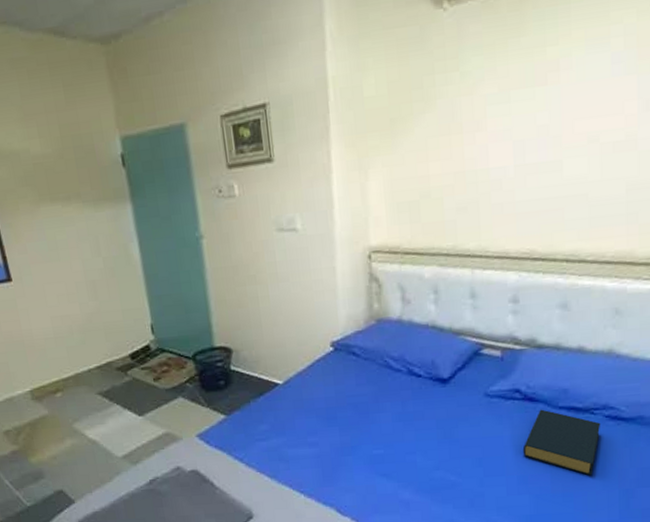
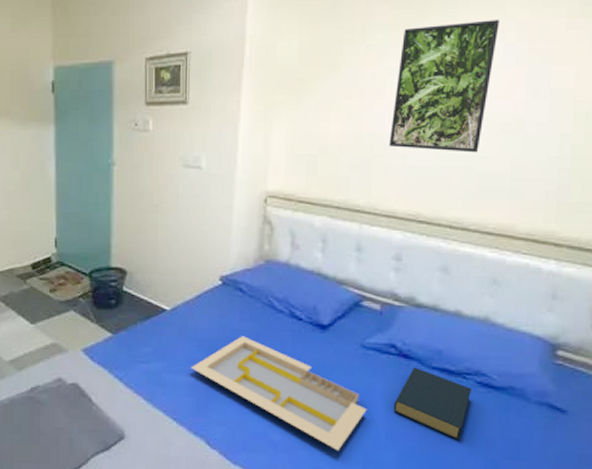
serving tray: none [312,400,496,502] -> present [191,336,367,451]
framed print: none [494,26,604,183] -> present [389,20,500,153]

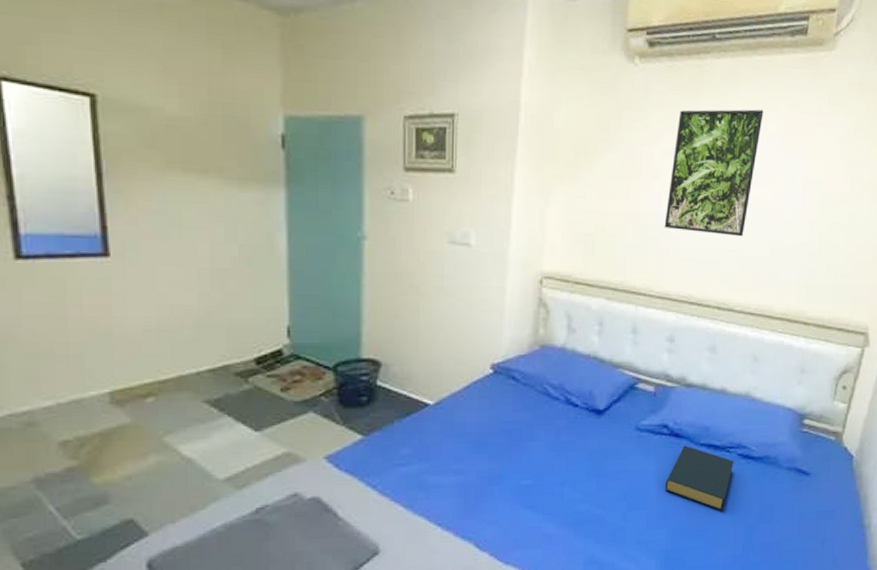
serving tray: present [191,336,367,451] -> none [458,427,640,536]

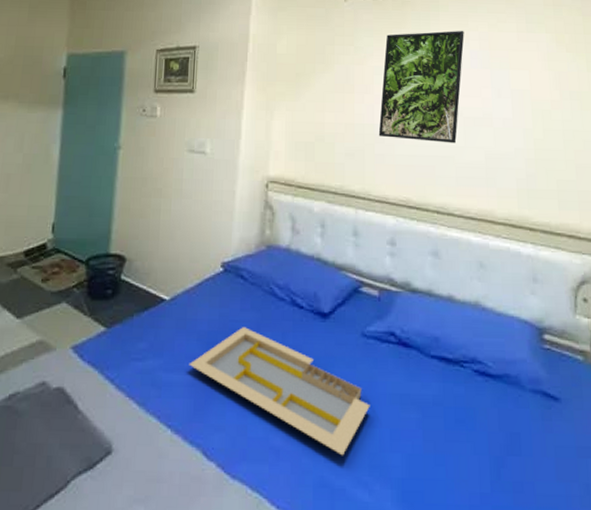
serving tray: none [458,427,640,536] -> present [188,327,370,456]
hardback book: present [665,445,735,511] -> none [396,356,471,437]

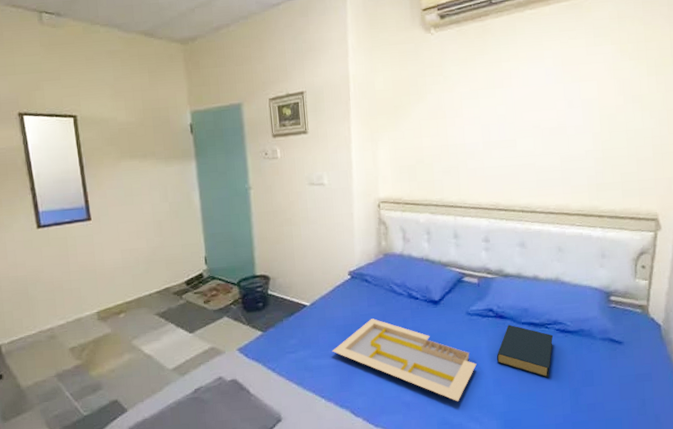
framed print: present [378,31,464,144] -> none [469,51,540,154]
hardback book: none [396,356,471,437] -> present [496,324,554,378]

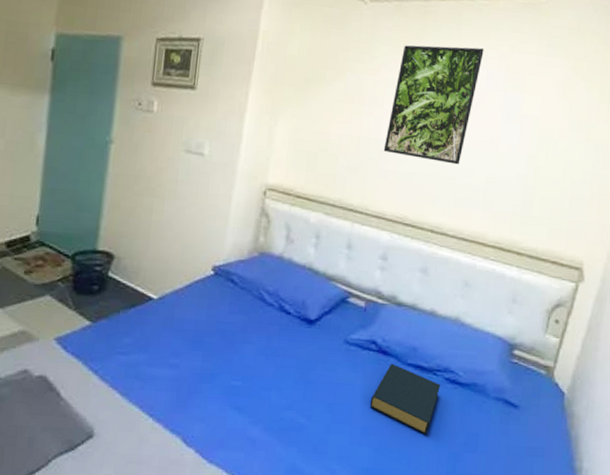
serving tray: present [332,318,477,402] -> none [173,328,345,447]
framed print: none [469,51,540,154] -> present [383,45,484,165]

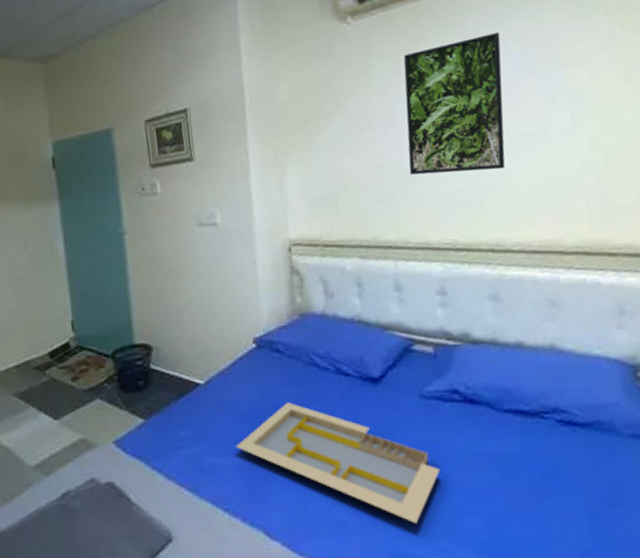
serving tray: none [173,328,345,447] -> present [235,402,440,524]
hardback book: present [369,363,441,435] -> none [468,412,555,493]

